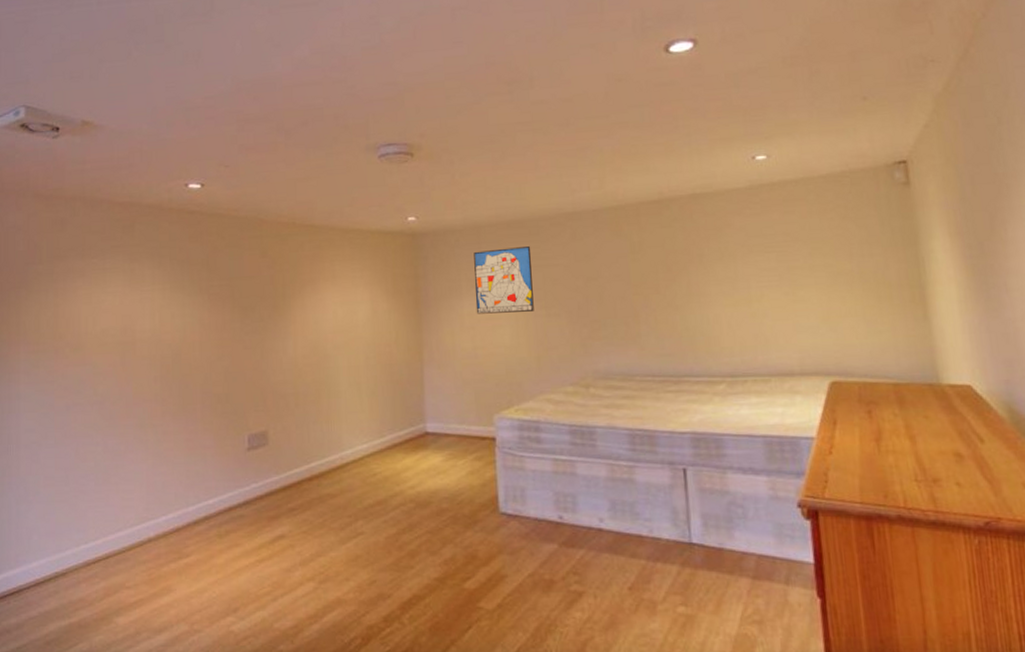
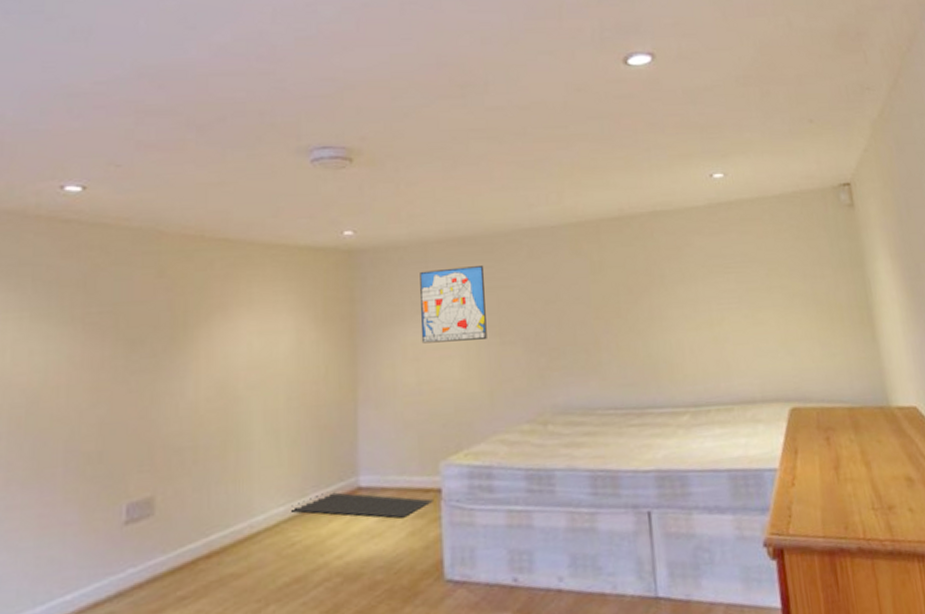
mat: none [372,434,489,460] -> present [291,491,433,518]

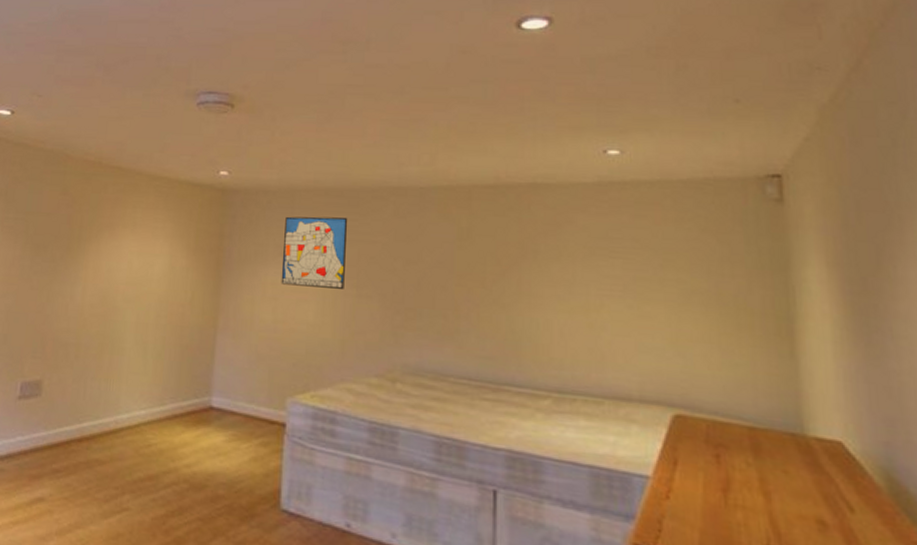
mat: present [291,491,433,518] -> none [151,405,277,443]

